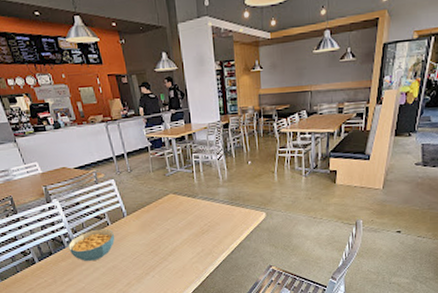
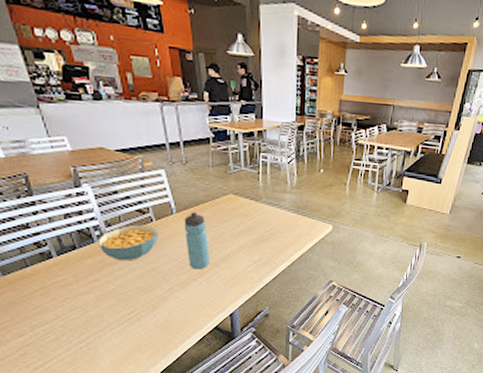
water bottle: none [134,213,159,265] -> present [184,212,210,270]

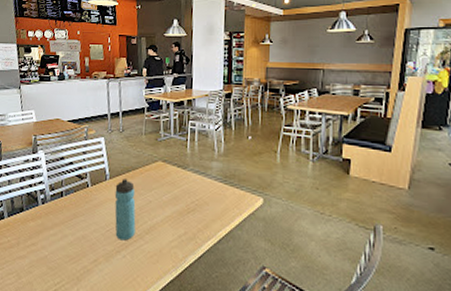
cereal bowl: present [98,224,158,260] -> none [41,189,92,226]

